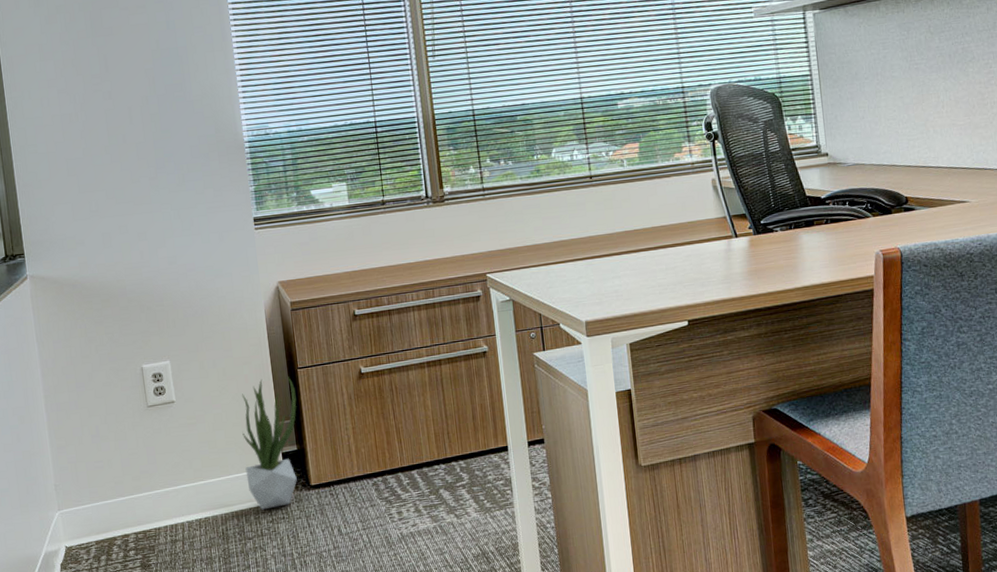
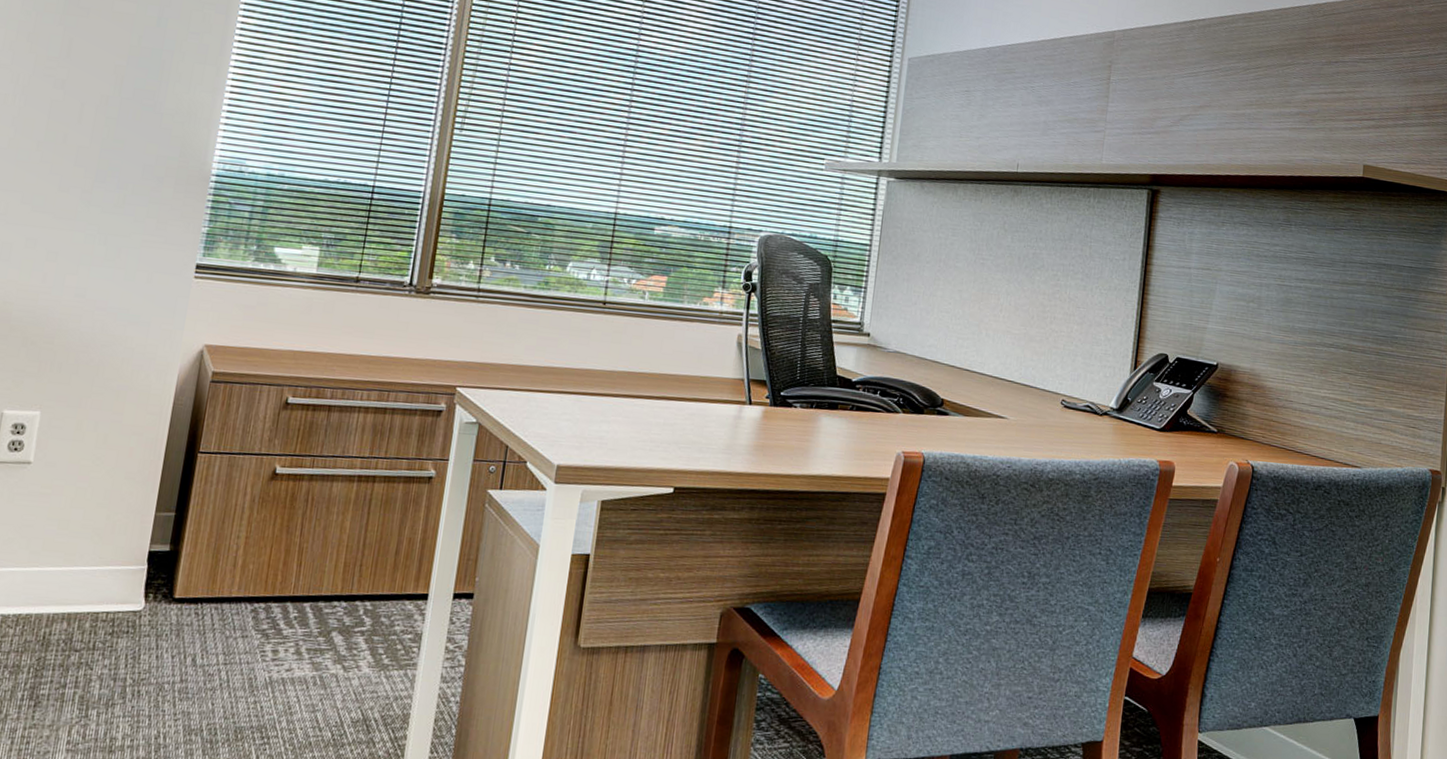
potted plant: present [242,375,297,510] -> none [93,457,189,618]

